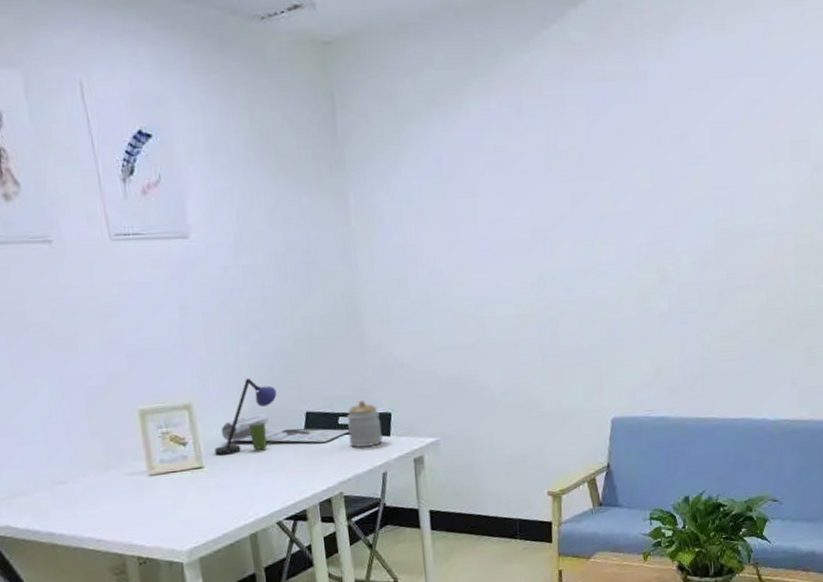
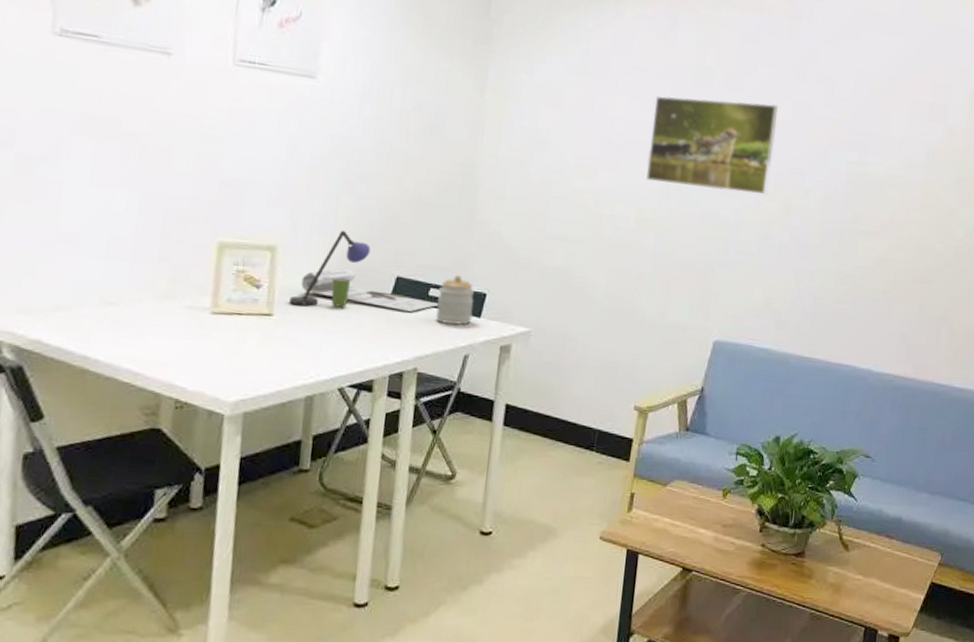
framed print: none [514,175,640,277] -> present [646,95,778,195]

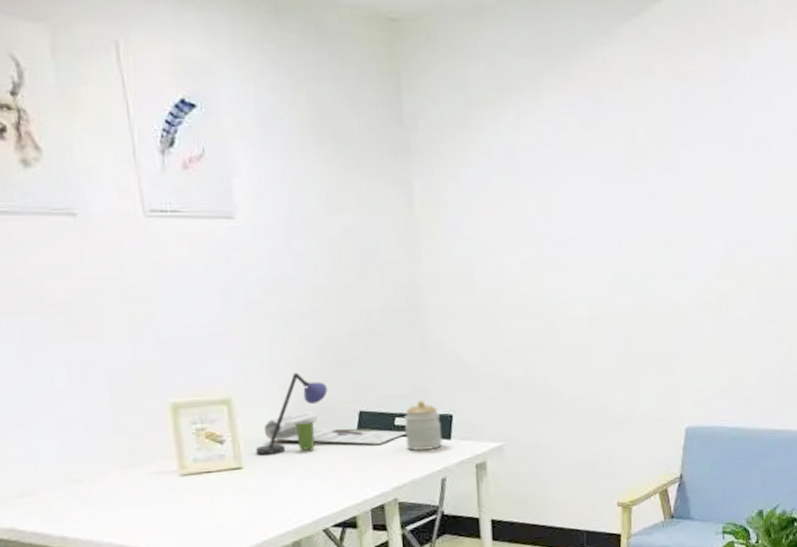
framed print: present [646,95,778,195] -> none [590,178,719,276]

